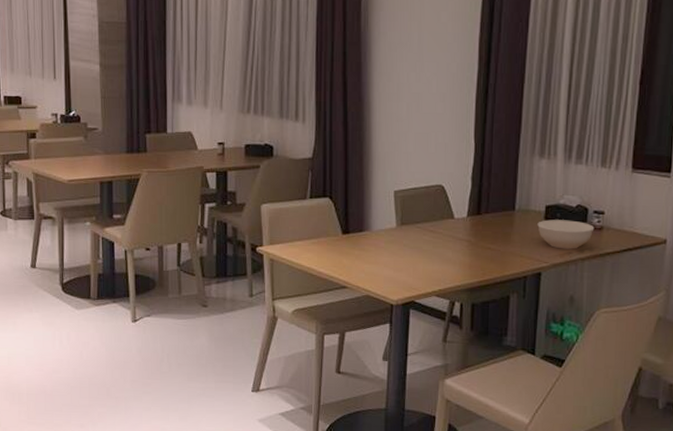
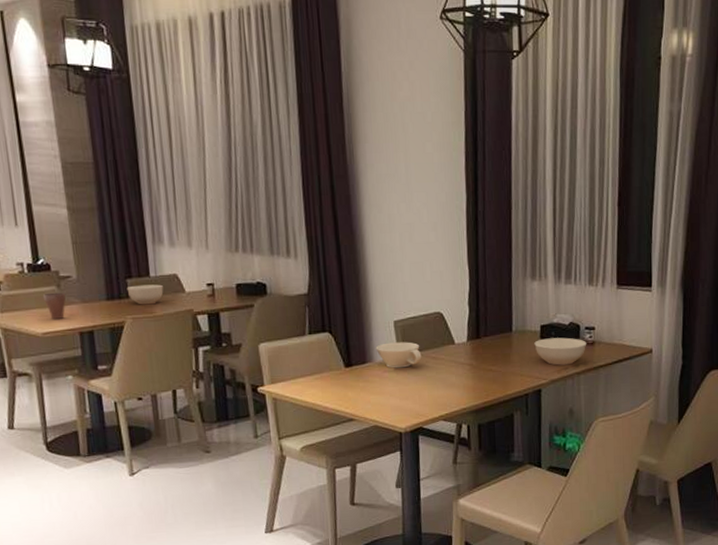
cup: none [72,143,91,168] -> present [43,292,66,319]
bowl: none [145,140,178,160] -> present [126,284,164,305]
cup: none [374,212,420,239] -> present [375,342,422,368]

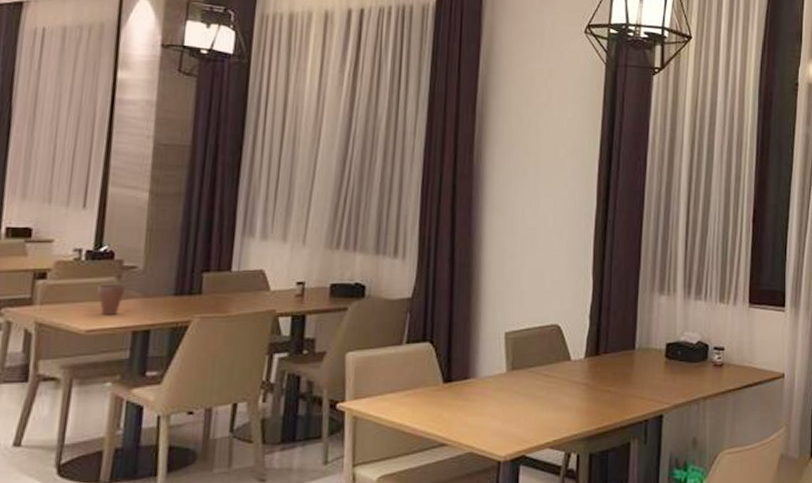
bowl: present [126,284,164,305] -> none [200,280,245,303]
cup: present [375,342,422,368] -> none [481,356,533,386]
bowl: present [534,337,587,365] -> none [658,357,715,388]

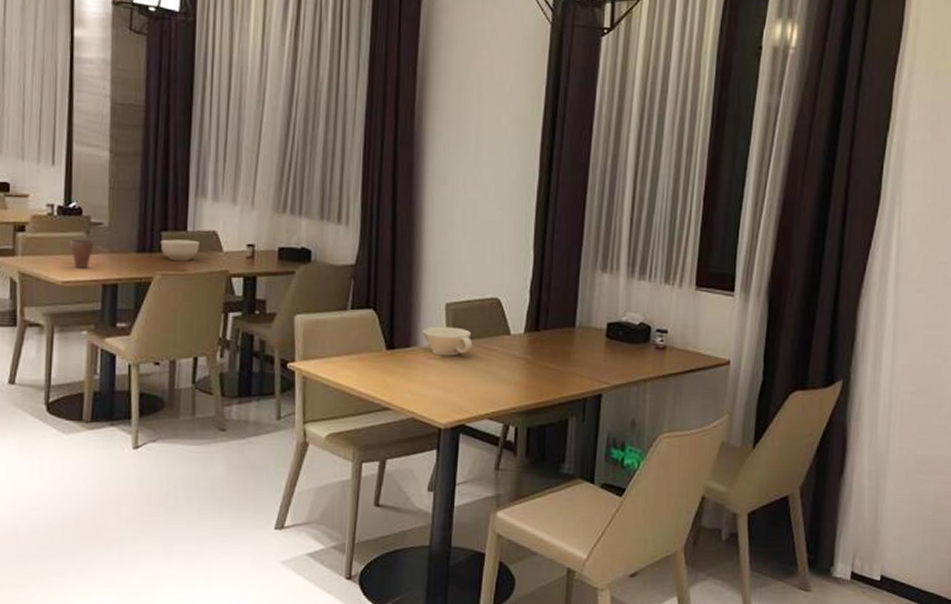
bowl: none [200,280,245,303] -> present [160,239,200,262]
cup: none [481,356,533,386] -> present [422,326,473,356]

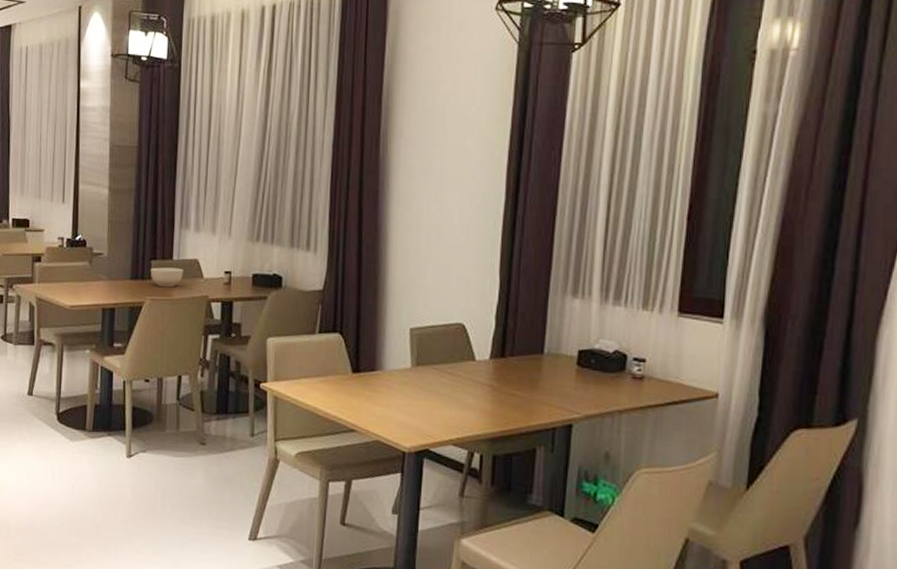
cup: present [70,239,93,268] -> none [76,268,95,294]
cup: present [422,326,473,356] -> none [387,351,437,381]

